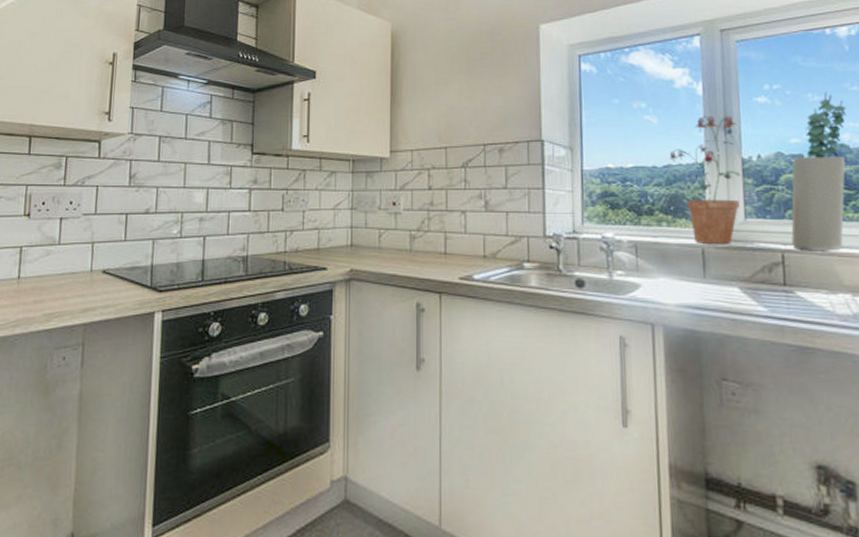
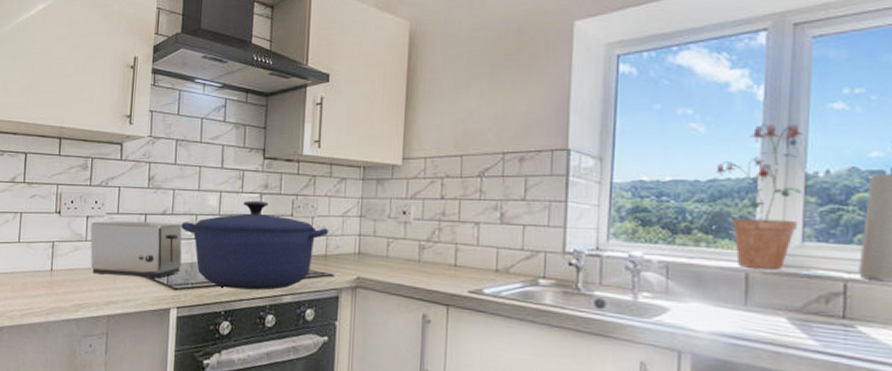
toaster: none [64,222,167,281] -> present [90,220,182,279]
cooking pot: none [165,196,321,289] -> present [181,200,329,291]

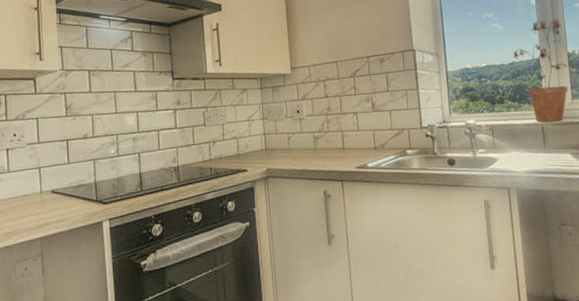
toaster: present [90,220,182,279] -> none [11,144,109,202]
cooking pot: present [181,200,329,291] -> none [103,115,239,196]

